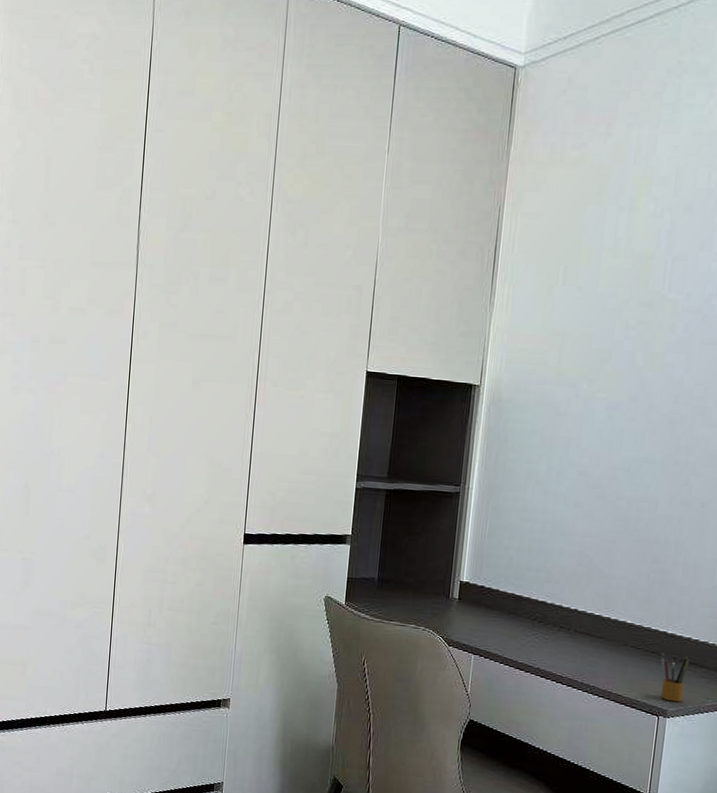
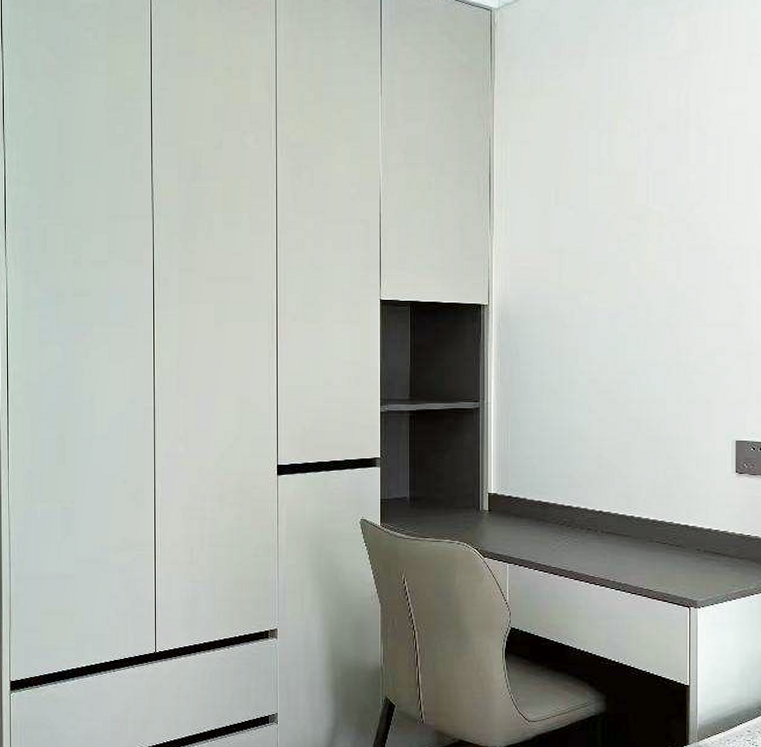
pencil box: present [660,652,690,702] -> none [686,544,713,592]

